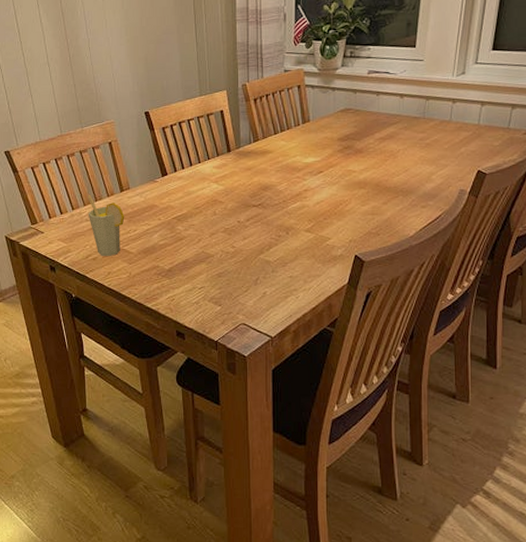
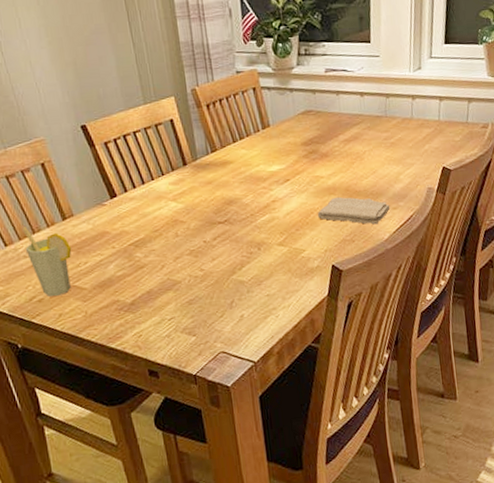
washcloth: none [345,191,419,221] -> present [317,196,391,225]

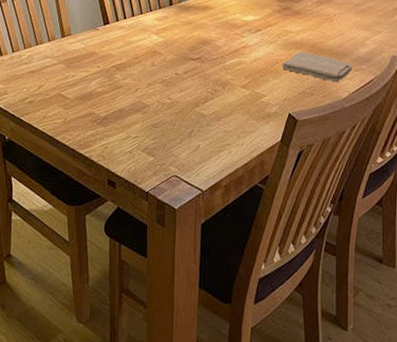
cup: present [22,227,72,297] -> none [27,38,65,100]

